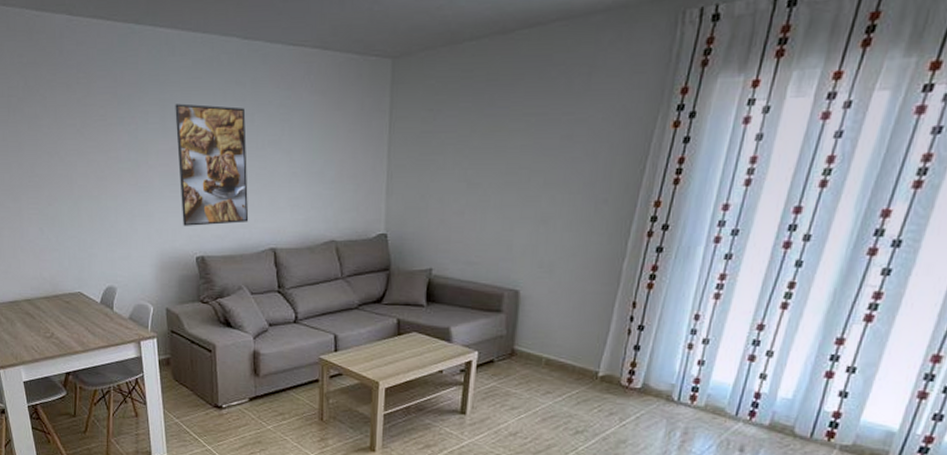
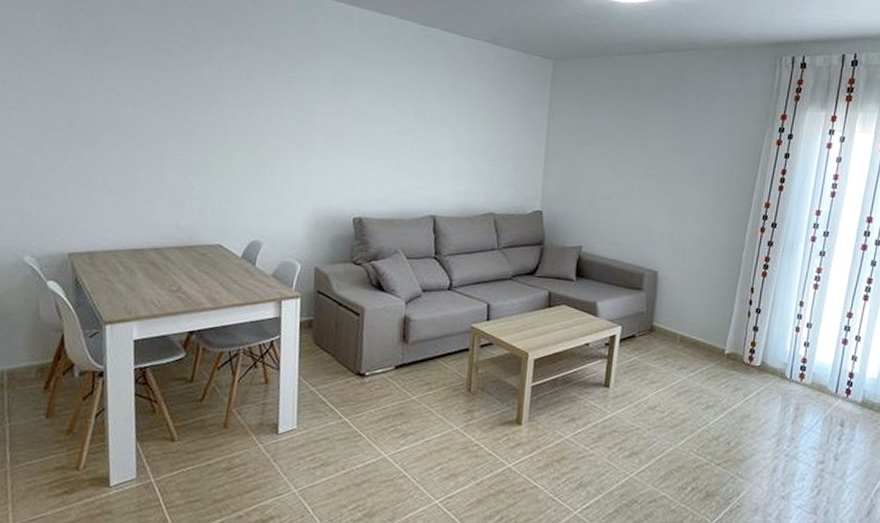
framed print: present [175,103,249,226] -> none [343,71,417,189]

